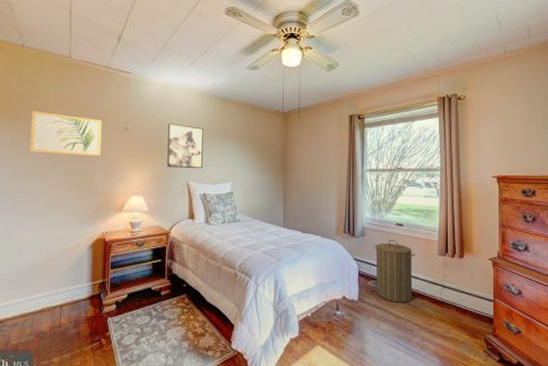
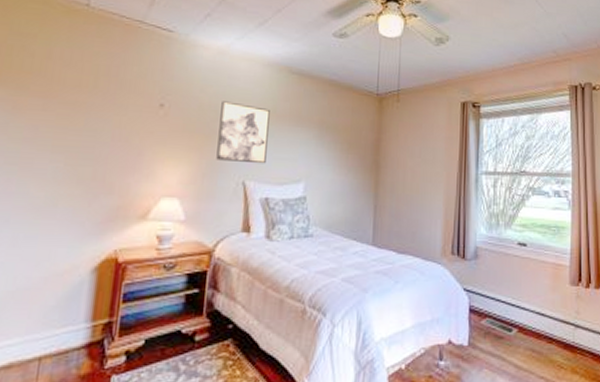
wall art: present [29,111,102,157] -> none [14,74,127,142]
laundry hamper: present [374,239,415,303] -> none [490,263,541,348]

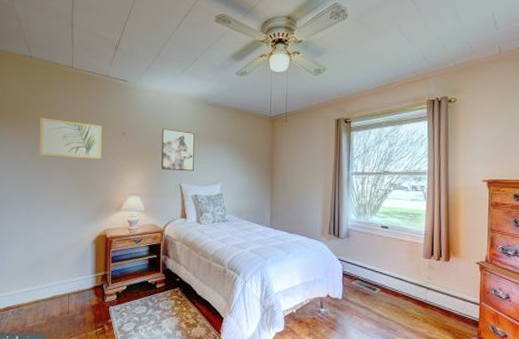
wall art: none [14,74,127,142] -> present [39,118,102,160]

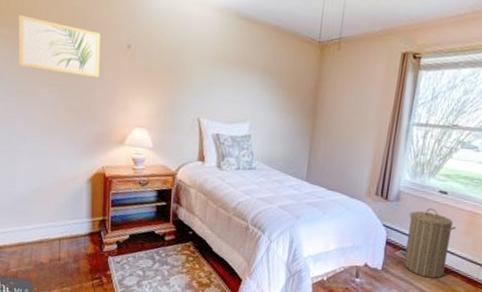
wall art: present [161,128,195,172] -> none [176,44,220,104]
laundry hamper: none [359,241,400,303] -> present [403,207,456,278]

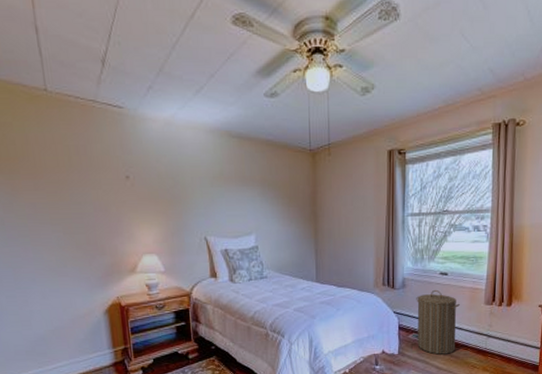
wall art: present [18,15,100,79] -> none [11,160,102,212]

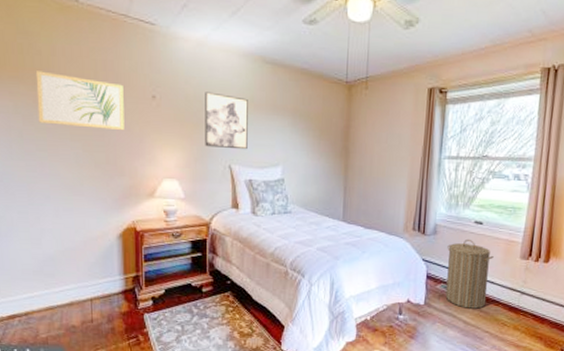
wall art: none [11,160,102,212] -> present [35,71,125,131]
wall art: none [176,168,221,222] -> present [205,92,248,150]

